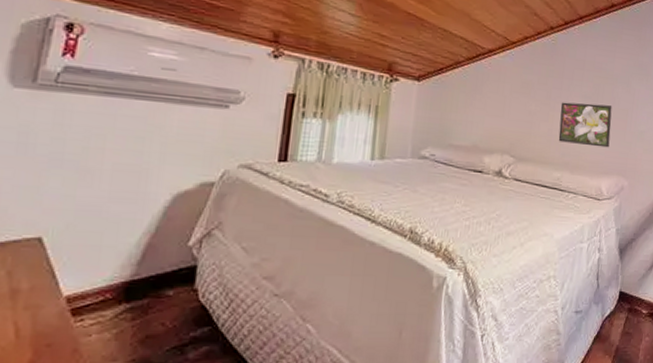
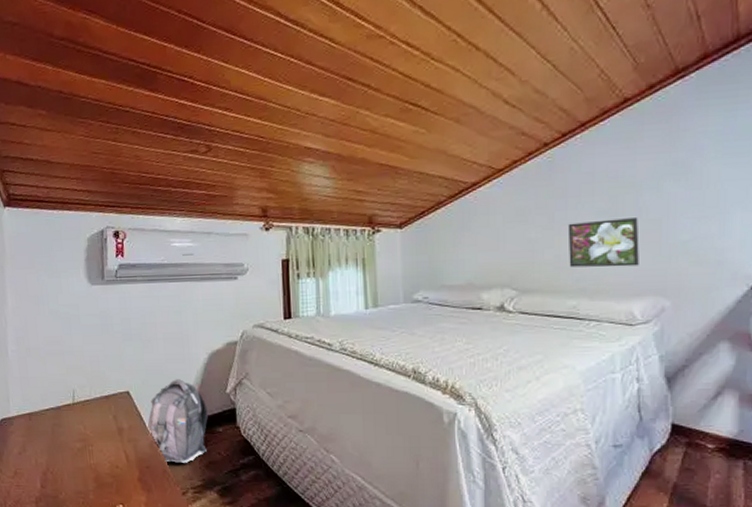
backpack: none [59,225,158,338] -> present [147,379,208,463]

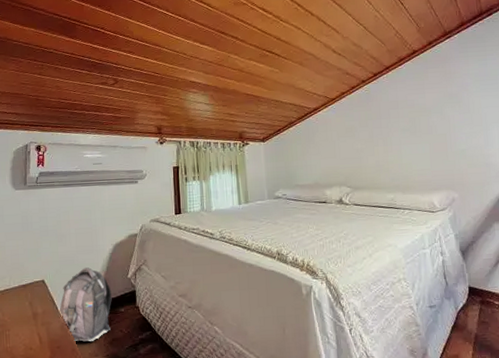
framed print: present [567,218,640,268] -> none [383,133,434,170]

